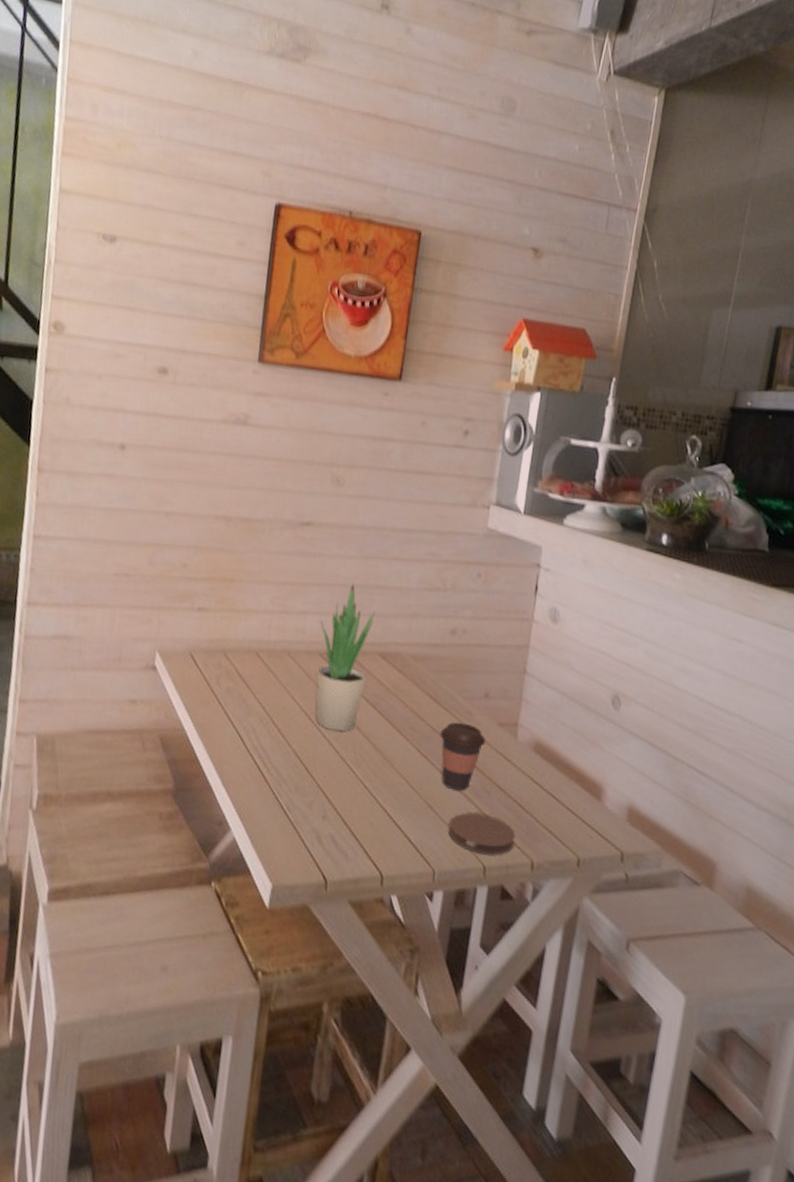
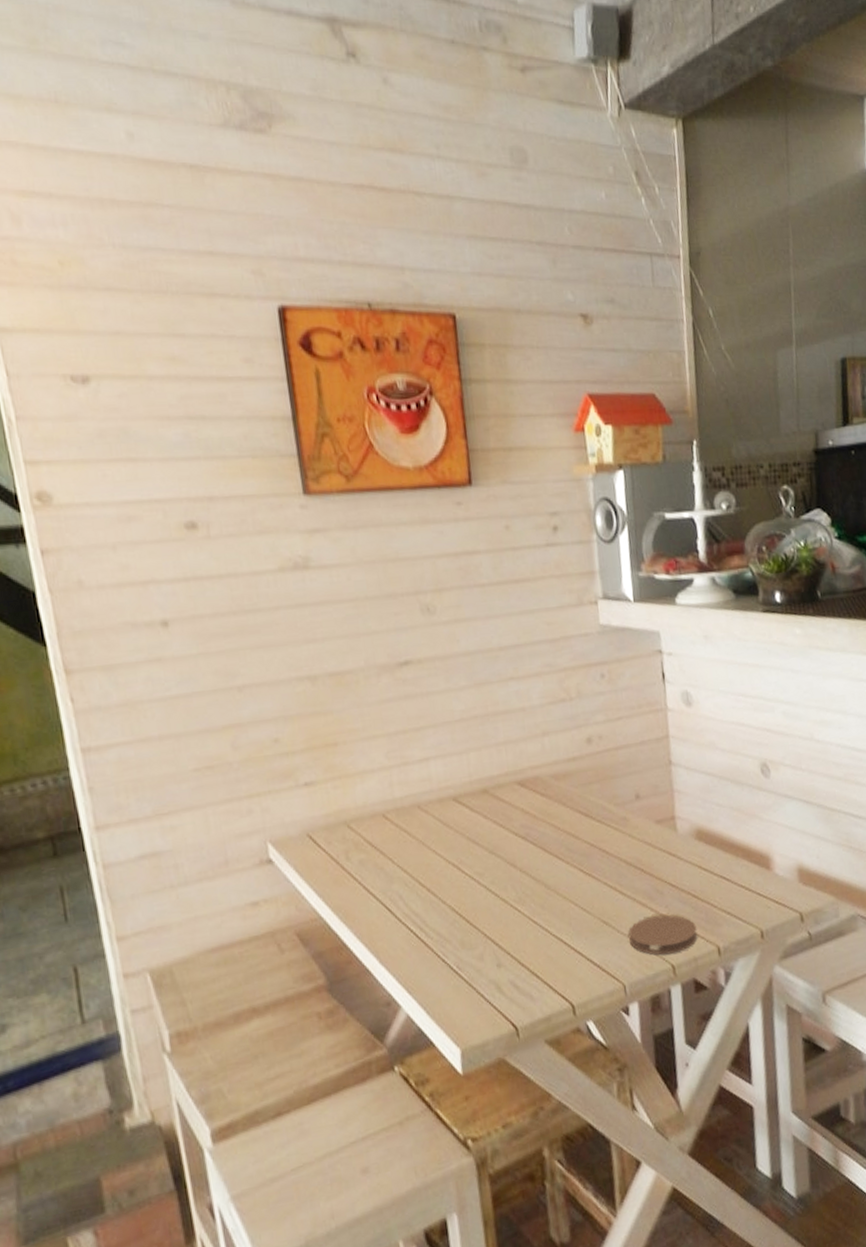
potted plant: present [315,583,375,731] -> none [445,715,510,875]
coffee cup: present [440,722,486,791] -> none [599,830,647,900]

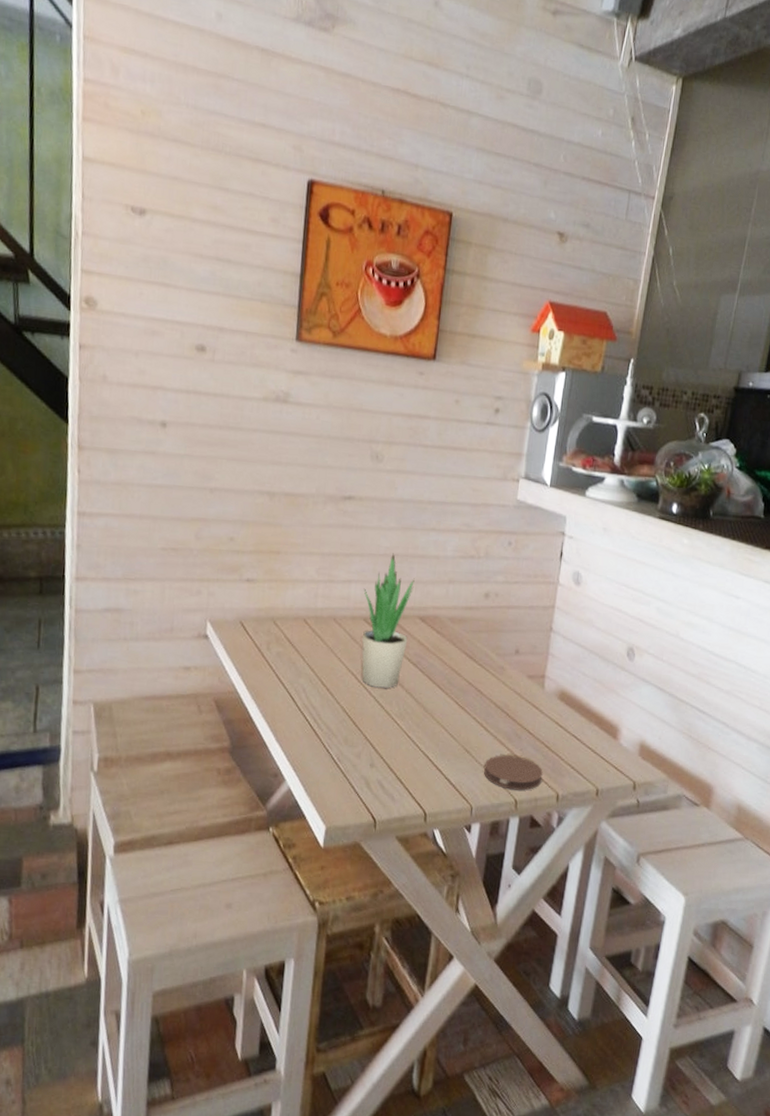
potted plant: none [445,715,510,875] -> present [361,553,415,688]

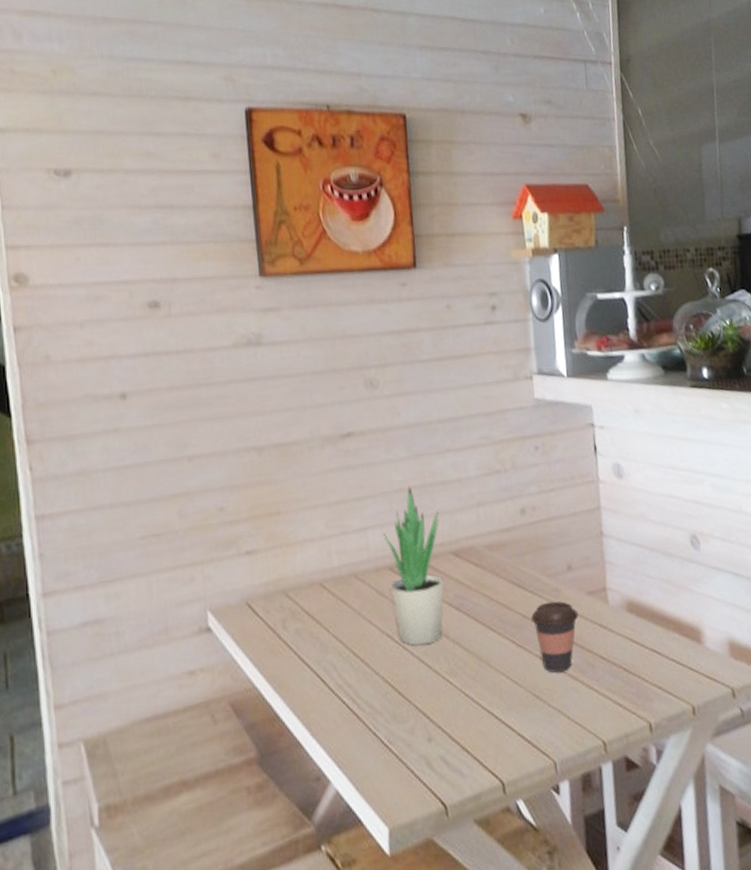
coffee cup: none [475,676,517,737] -> present [531,601,579,673]
coaster: present [484,755,543,791] -> none [560,688,629,731]

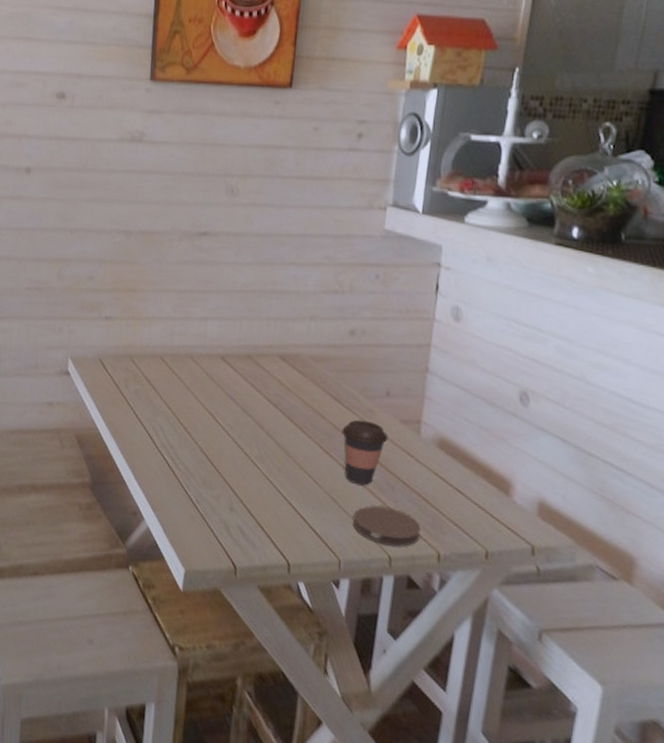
potted plant: present [383,486,444,646] -> none [219,289,274,429]
coaster: none [560,688,629,731] -> present [353,506,421,547]

